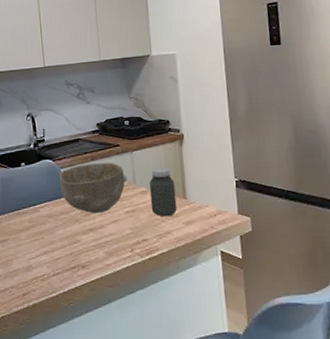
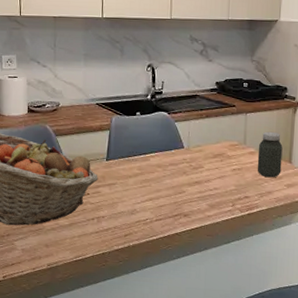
bowl: present [59,162,127,214] -> none [172,120,239,168]

